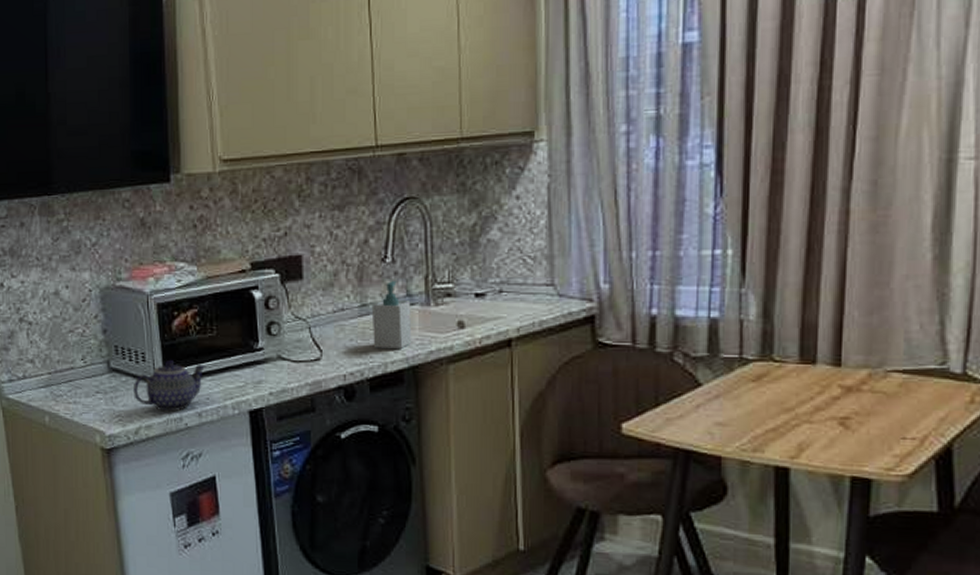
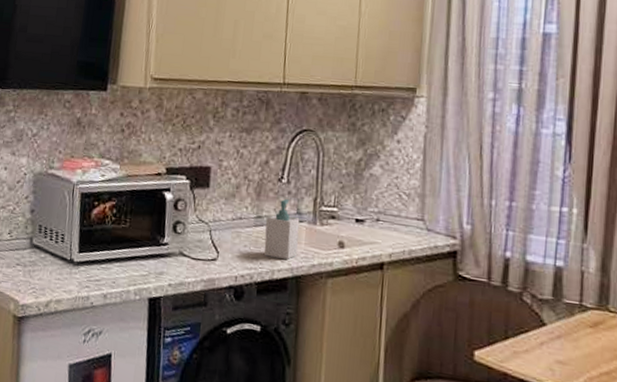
teapot: present [132,359,206,412] -> none [49,243,116,291]

